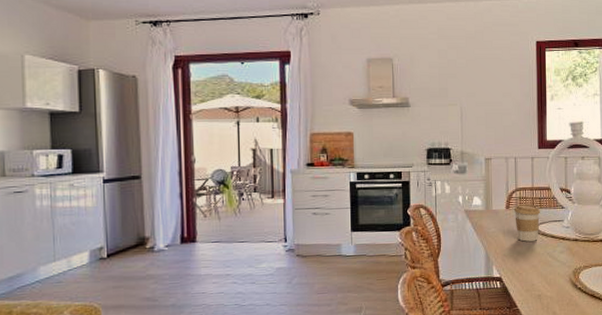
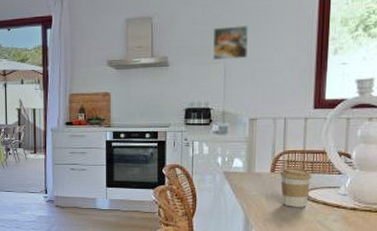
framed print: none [449,70,480,102] -> present [212,25,248,60]

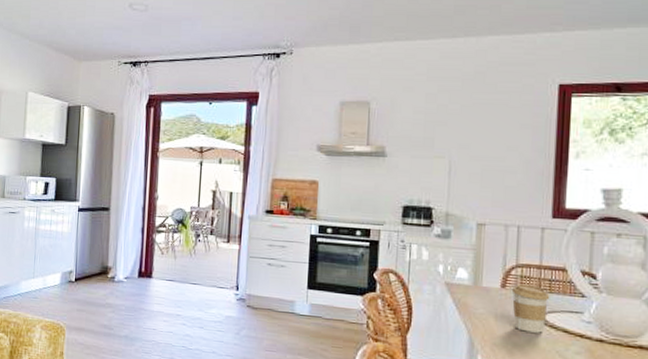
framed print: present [212,25,248,60] -> none [435,117,477,156]

